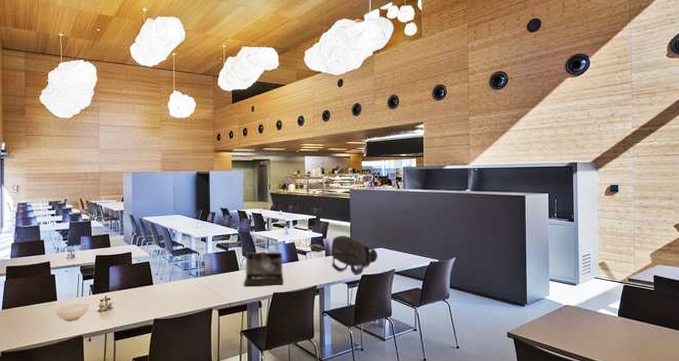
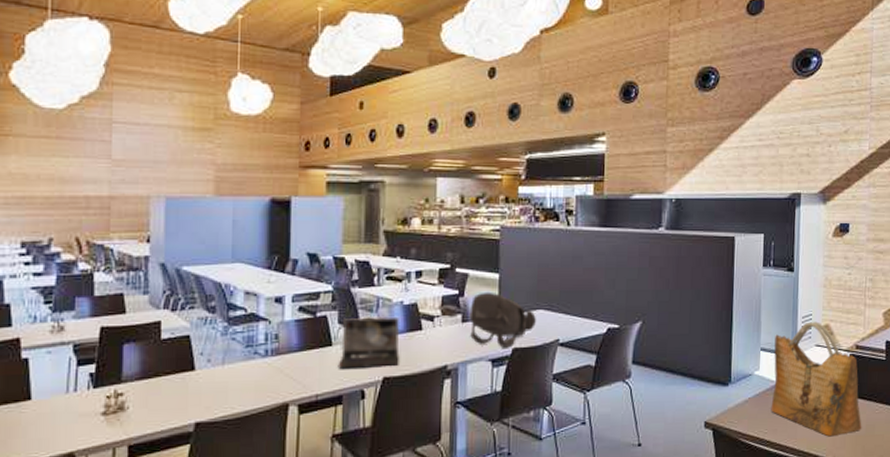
bowl: present [55,303,89,321] -> none [27,401,87,431]
grocery bag: none [560,260,636,348] -> present [771,321,862,437]

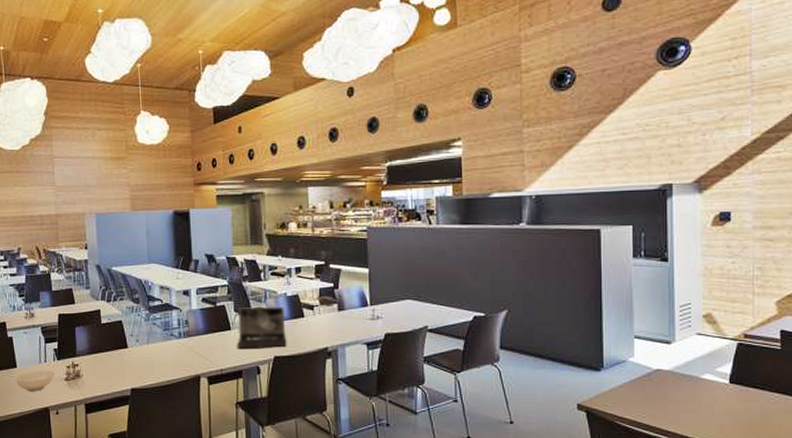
bowl: none [27,401,87,431] -> present [15,370,55,391]
backpack: present [469,291,536,348] -> none [344,284,405,333]
grocery bag: present [771,321,862,437] -> none [648,310,755,424]

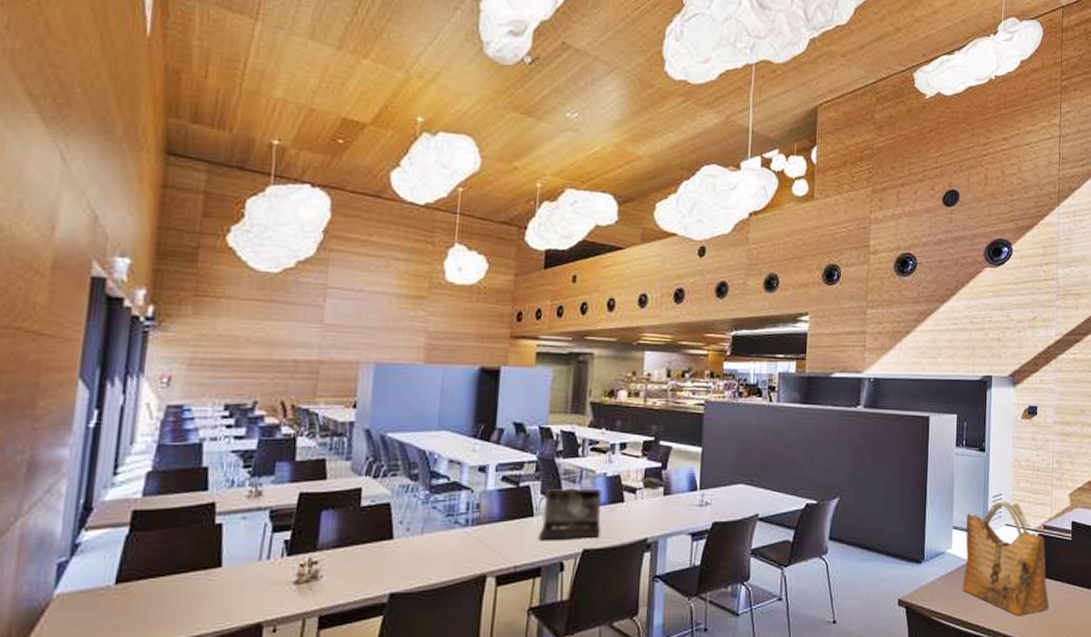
bowl: present [15,370,55,391] -> none [216,569,280,600]
grocery bag: none [648,310,755,424] -> present [962,501,1050,616]

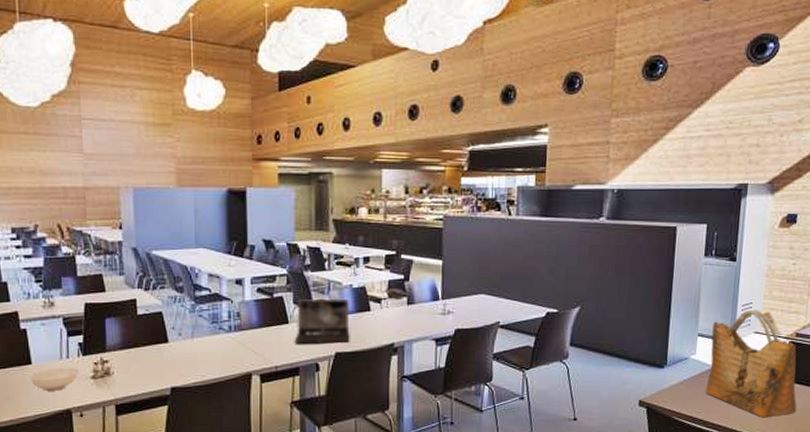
bowl: none [216,569,280,600] -> present [29,367,79,391]

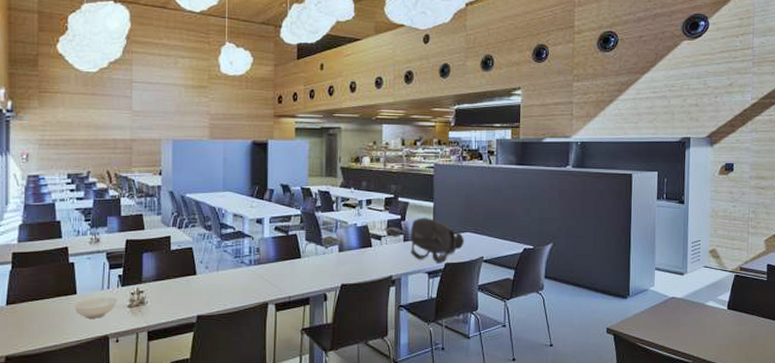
laptop computer: present [294,298,350,344] -> none [305,236,355,276]
backpack: none [414,277,478,329] -> present [410,217,464,263]
grocery bag: present [705,310,797,418] -> none [664,246,746,344]

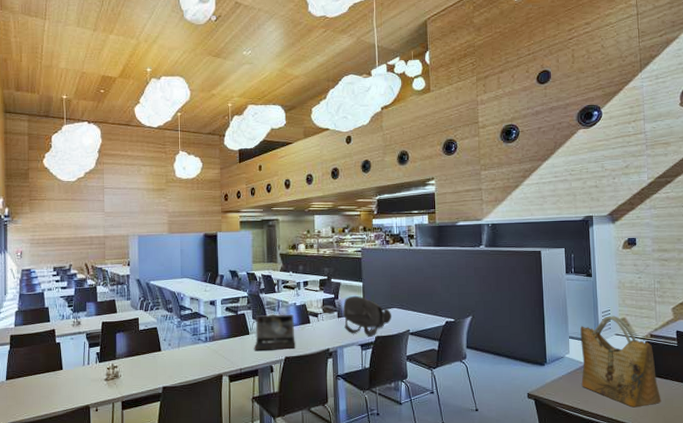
bowl: present [74,296,117,318] -> none [60,371,96,391]
laptop computer: none [305,236,355,276] -> present [254,314,295,350]
grocery bag: none [664,246,746,344] -> present [580,315,661,408]

